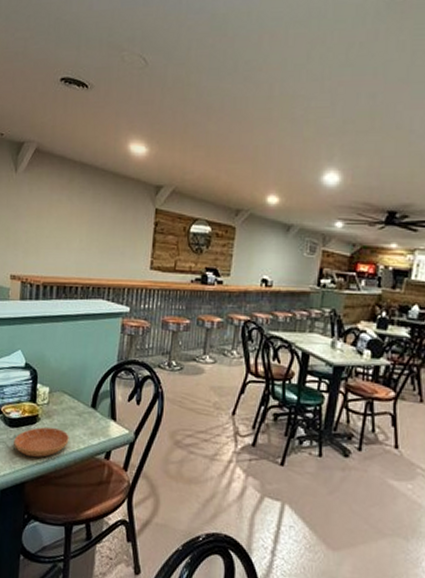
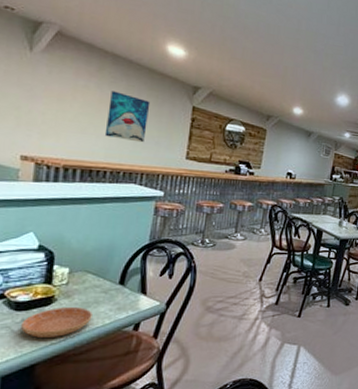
wall art: none [75,202,115,254] -> present [104,91,151,143]

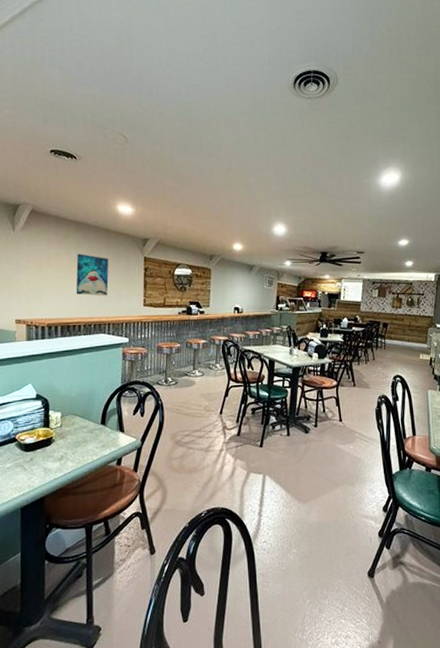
saucer: present [21,306,92,339] -> none [31,446,83,475]

